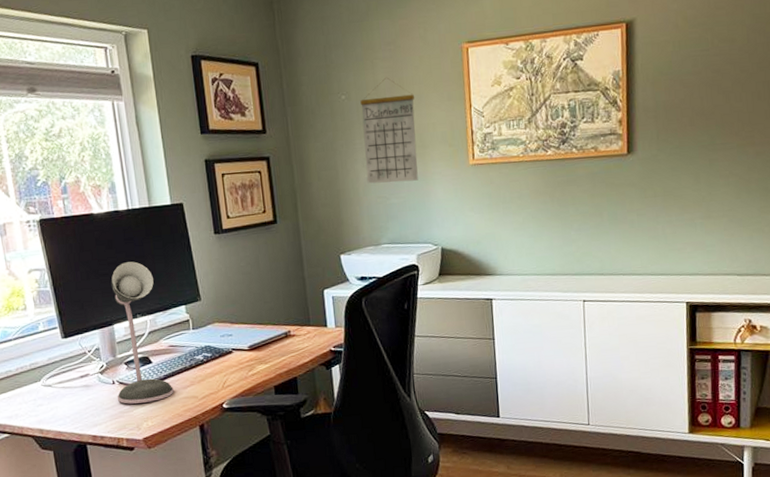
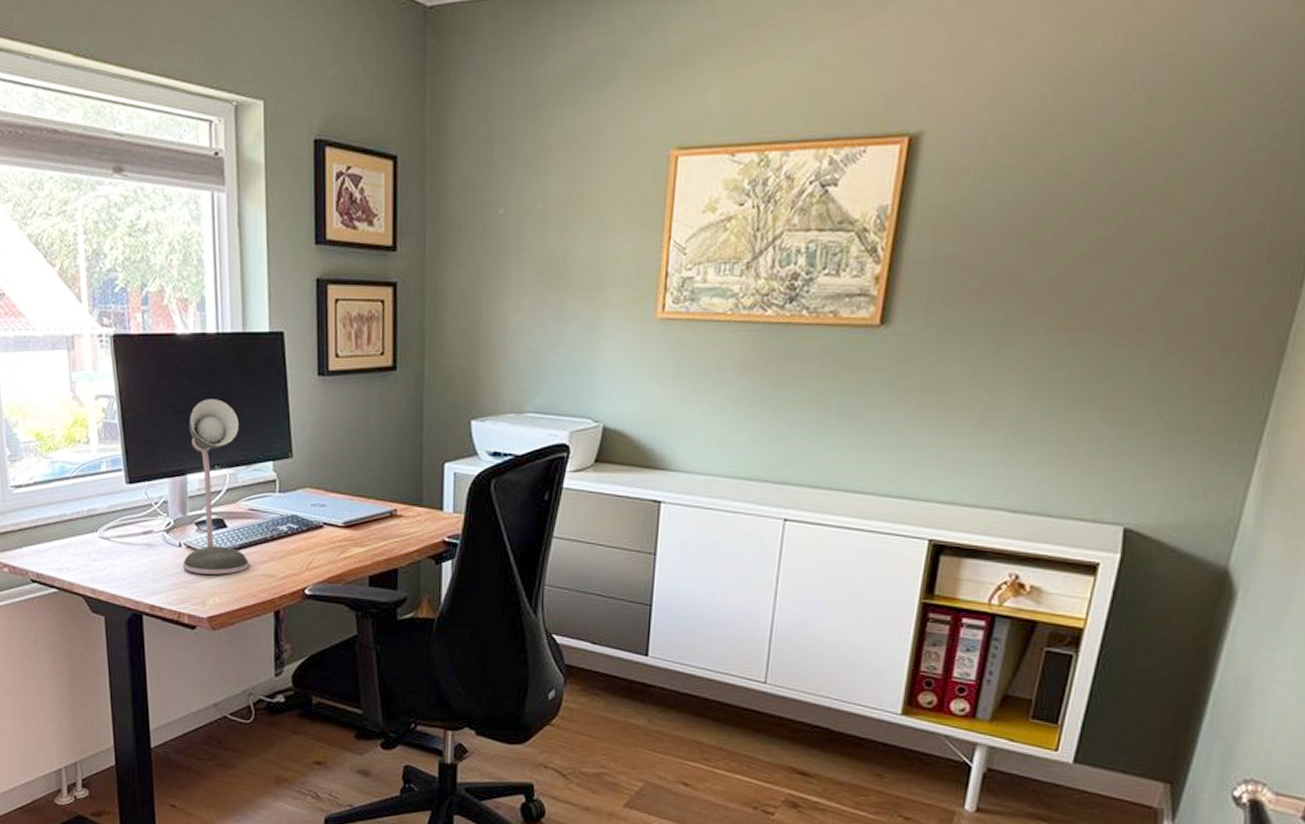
calendar: present [360,78,418,184] -> none [518,190,596,333]

